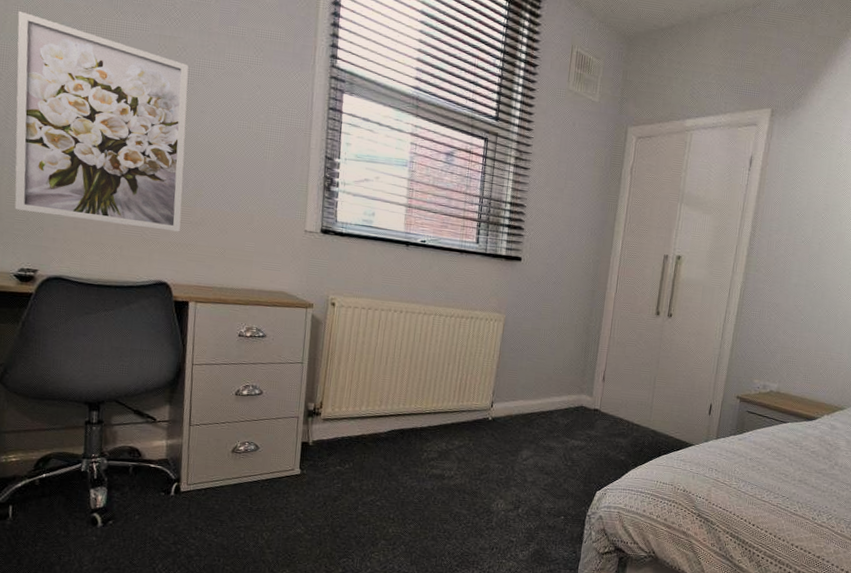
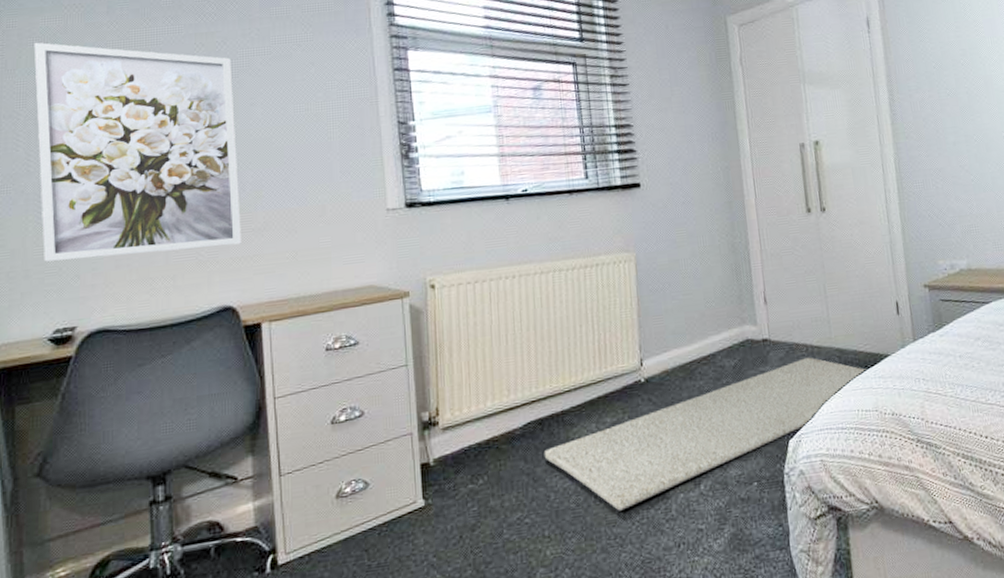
rug: none [400,431,673,513] -> present [544,357,867,511]

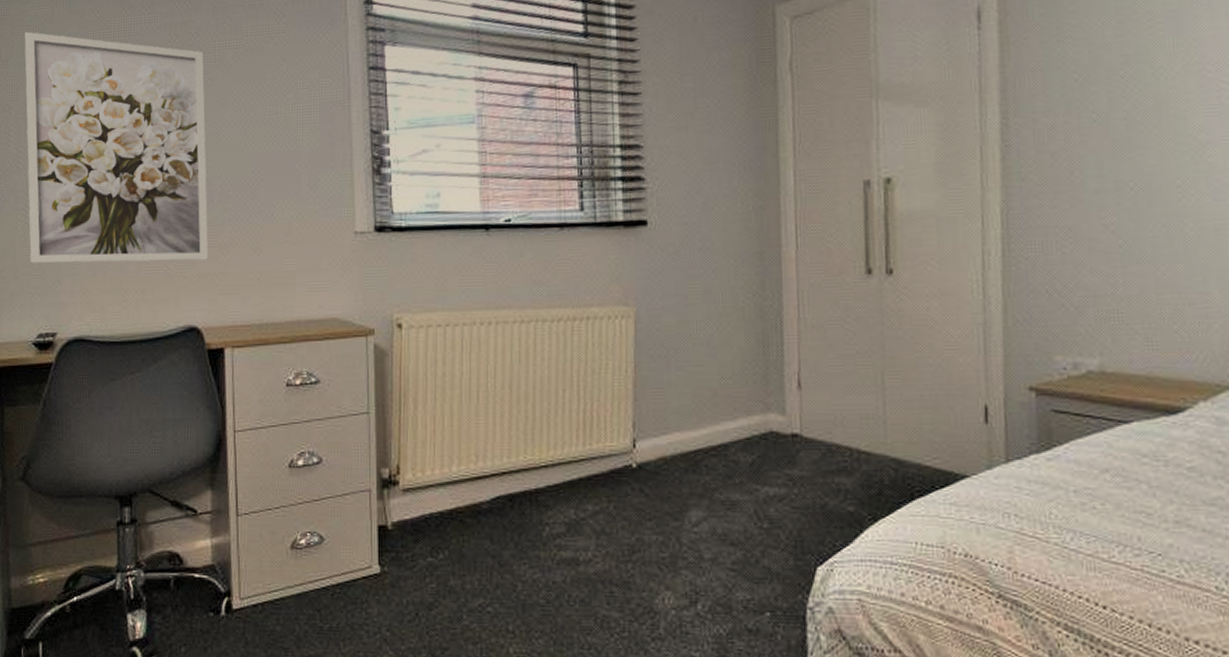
rug: present [544,357,867,511] -> none [512,464,934,618]

